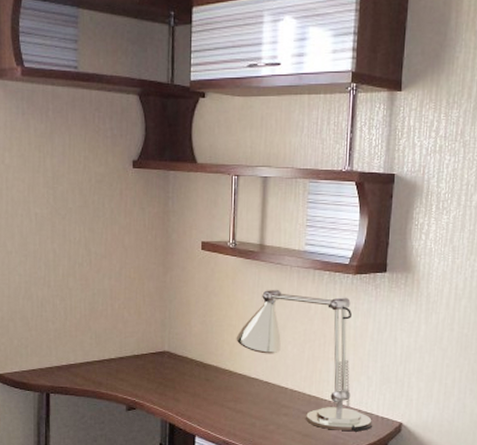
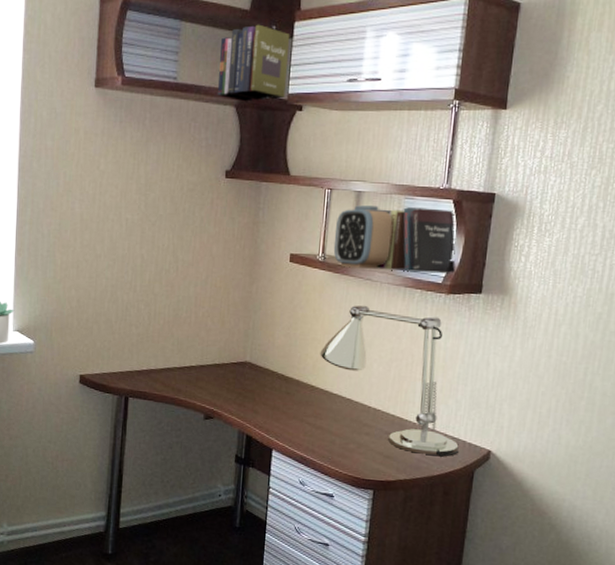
books: none [119,10,189,90] -> present [217,24,290,102]
alarm clock: none [243,191,299,253] -> present [333,205,393,269]
books: none [284,191,361,255] -> present [377,207,456,274]

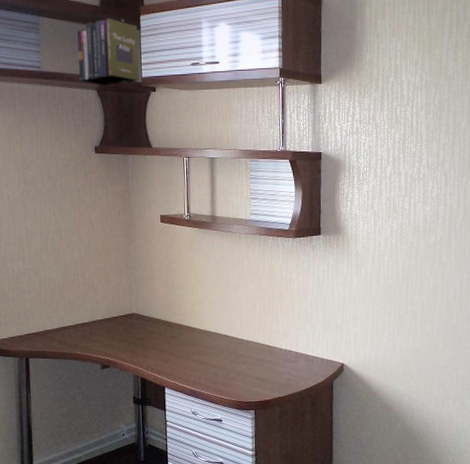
desk lamp: present [320,305,460,457] -> none [196,253,320,374]
alarm clock: present [333,205,393,269] -> none [196,169,244,223]
books: present [377,207,456,274] -> none [229,168,298,223]

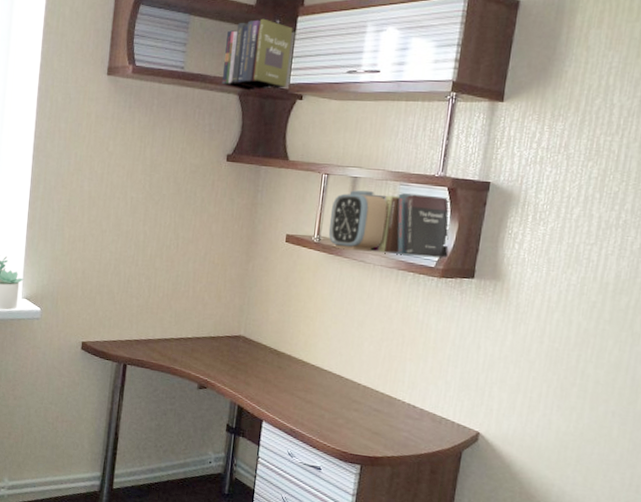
alarm clock: none [196,169,244,223] -> present [328,190,387,252]
books: none [229,168,298,223] -> present [370,193,449,259]

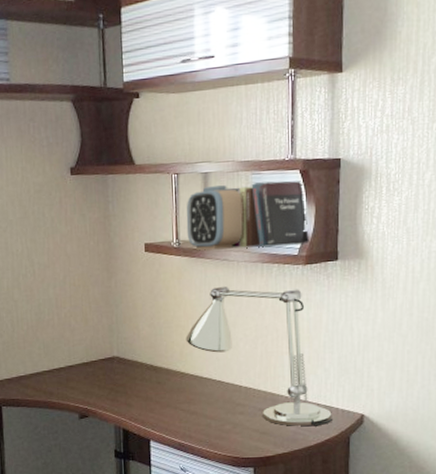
books: present [221,18,293,91] -> none [50,14,120,96]
desk lamp: none [312,285,448,436] -> present [186,286,334,426]

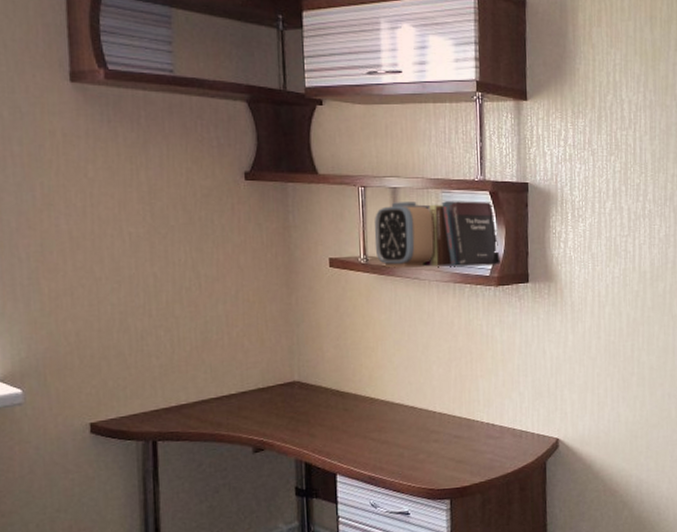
desk lamp: present [186,286,334,426] -> none [375,305,530,453]

